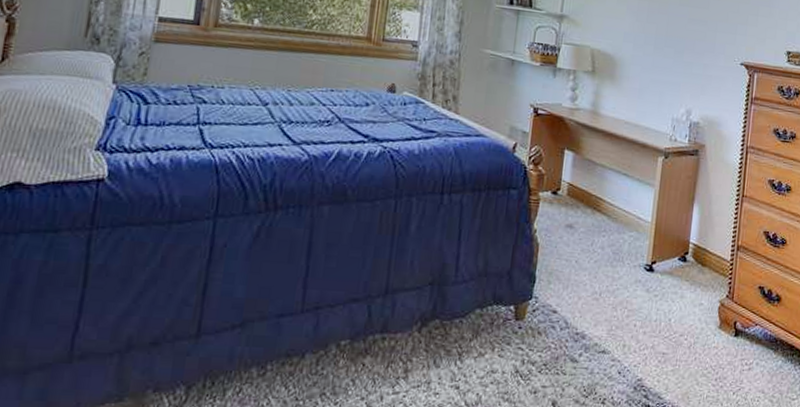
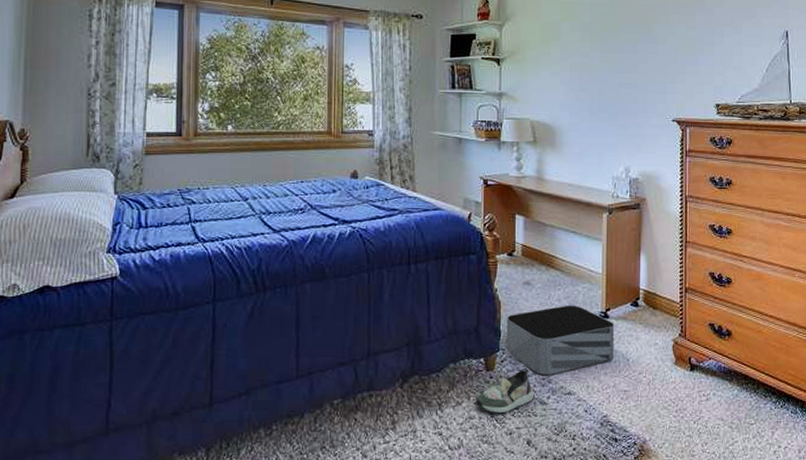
shoe: none [500,321,566,369] -> present [476,369,535,414]
storage bin: none [540,253,659,330] -> present [507,305,614,375]

